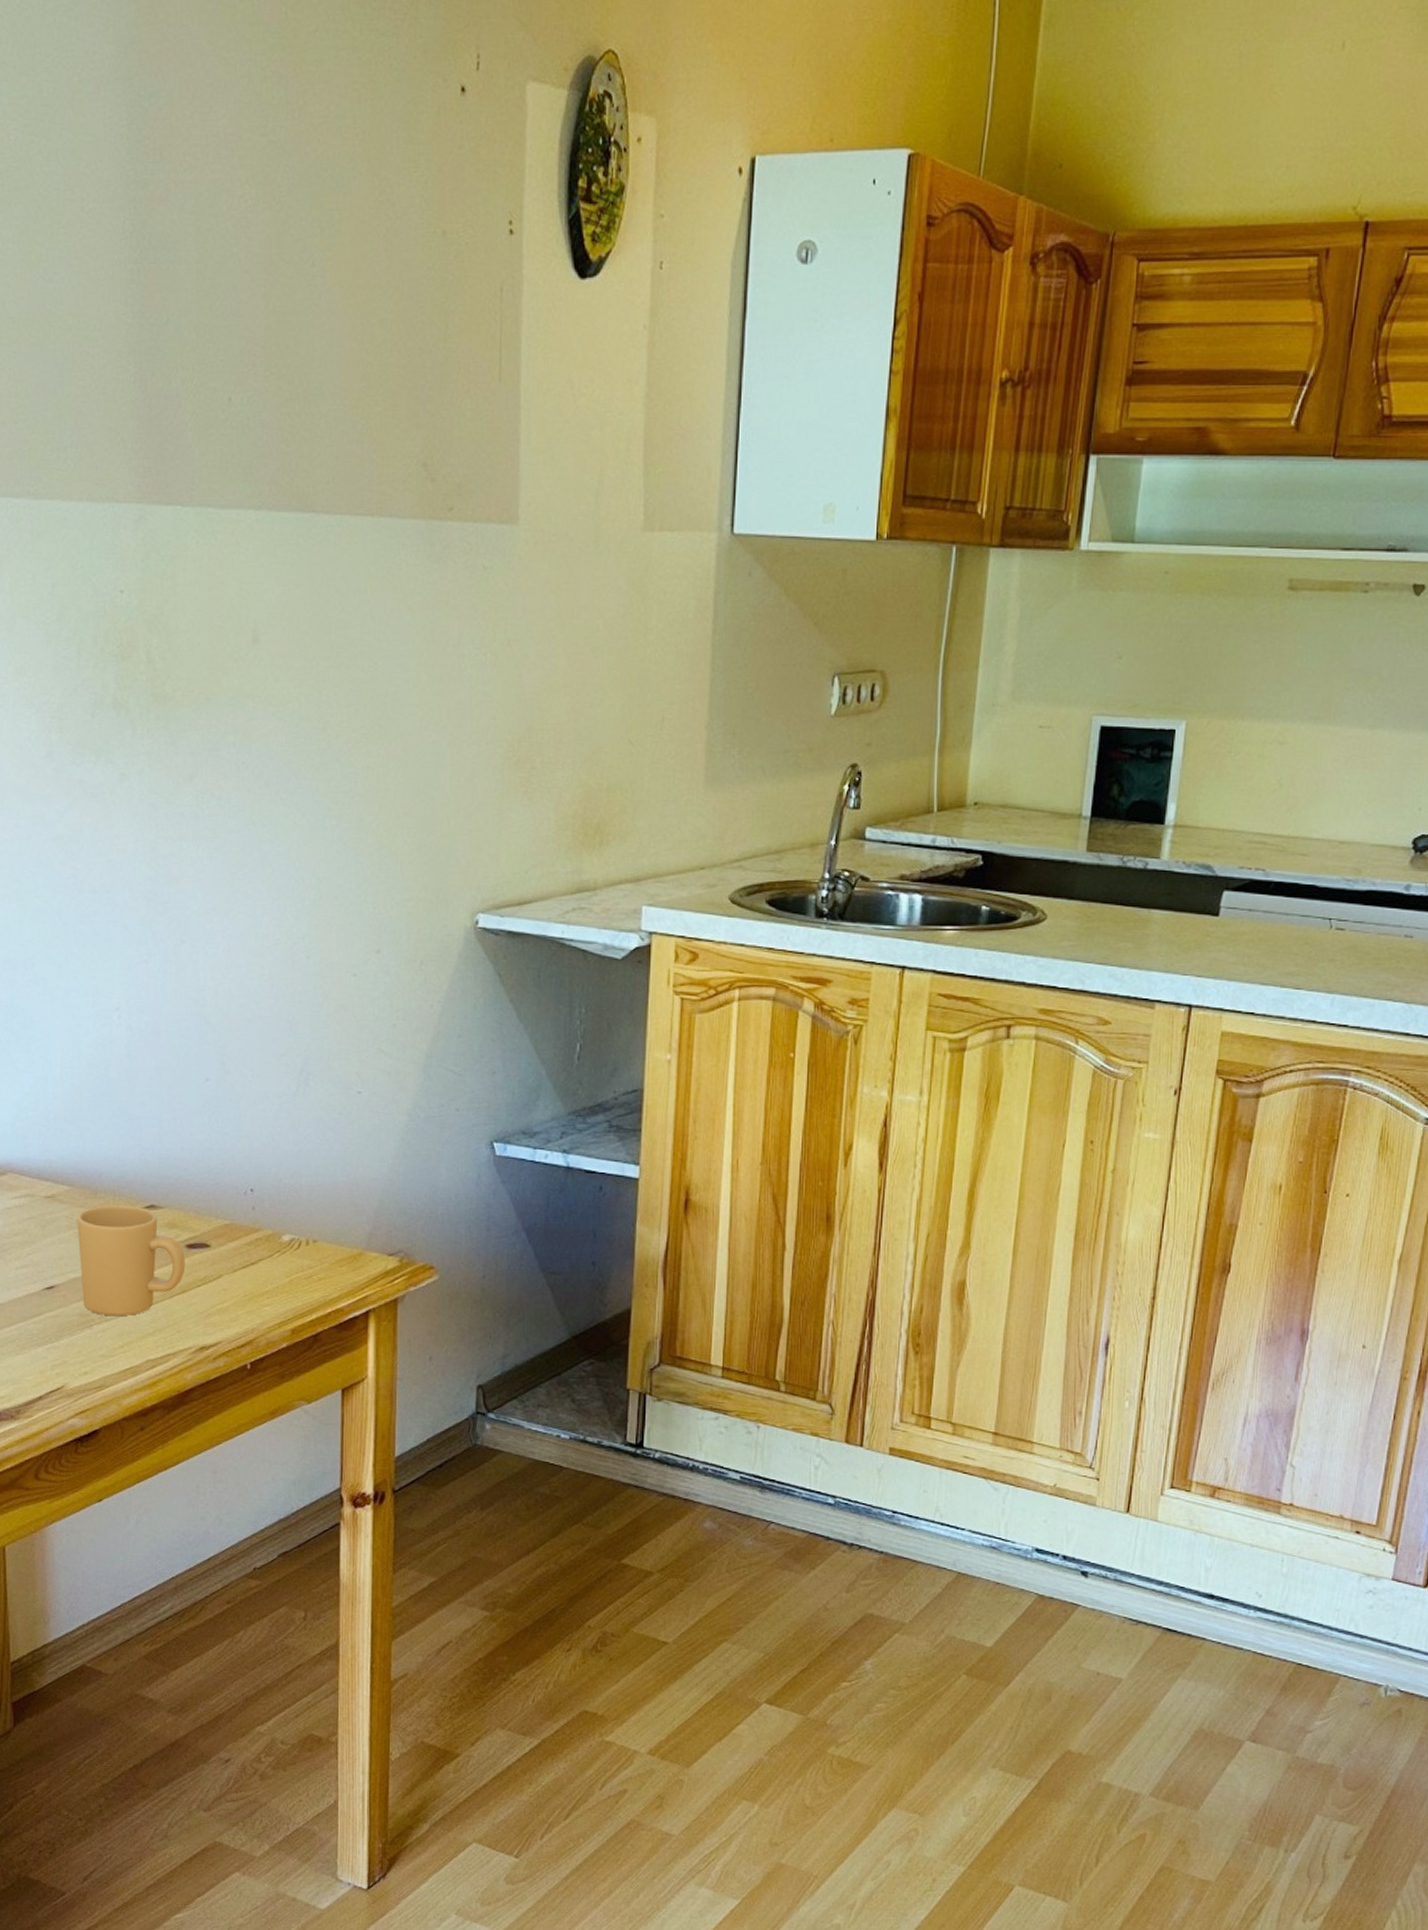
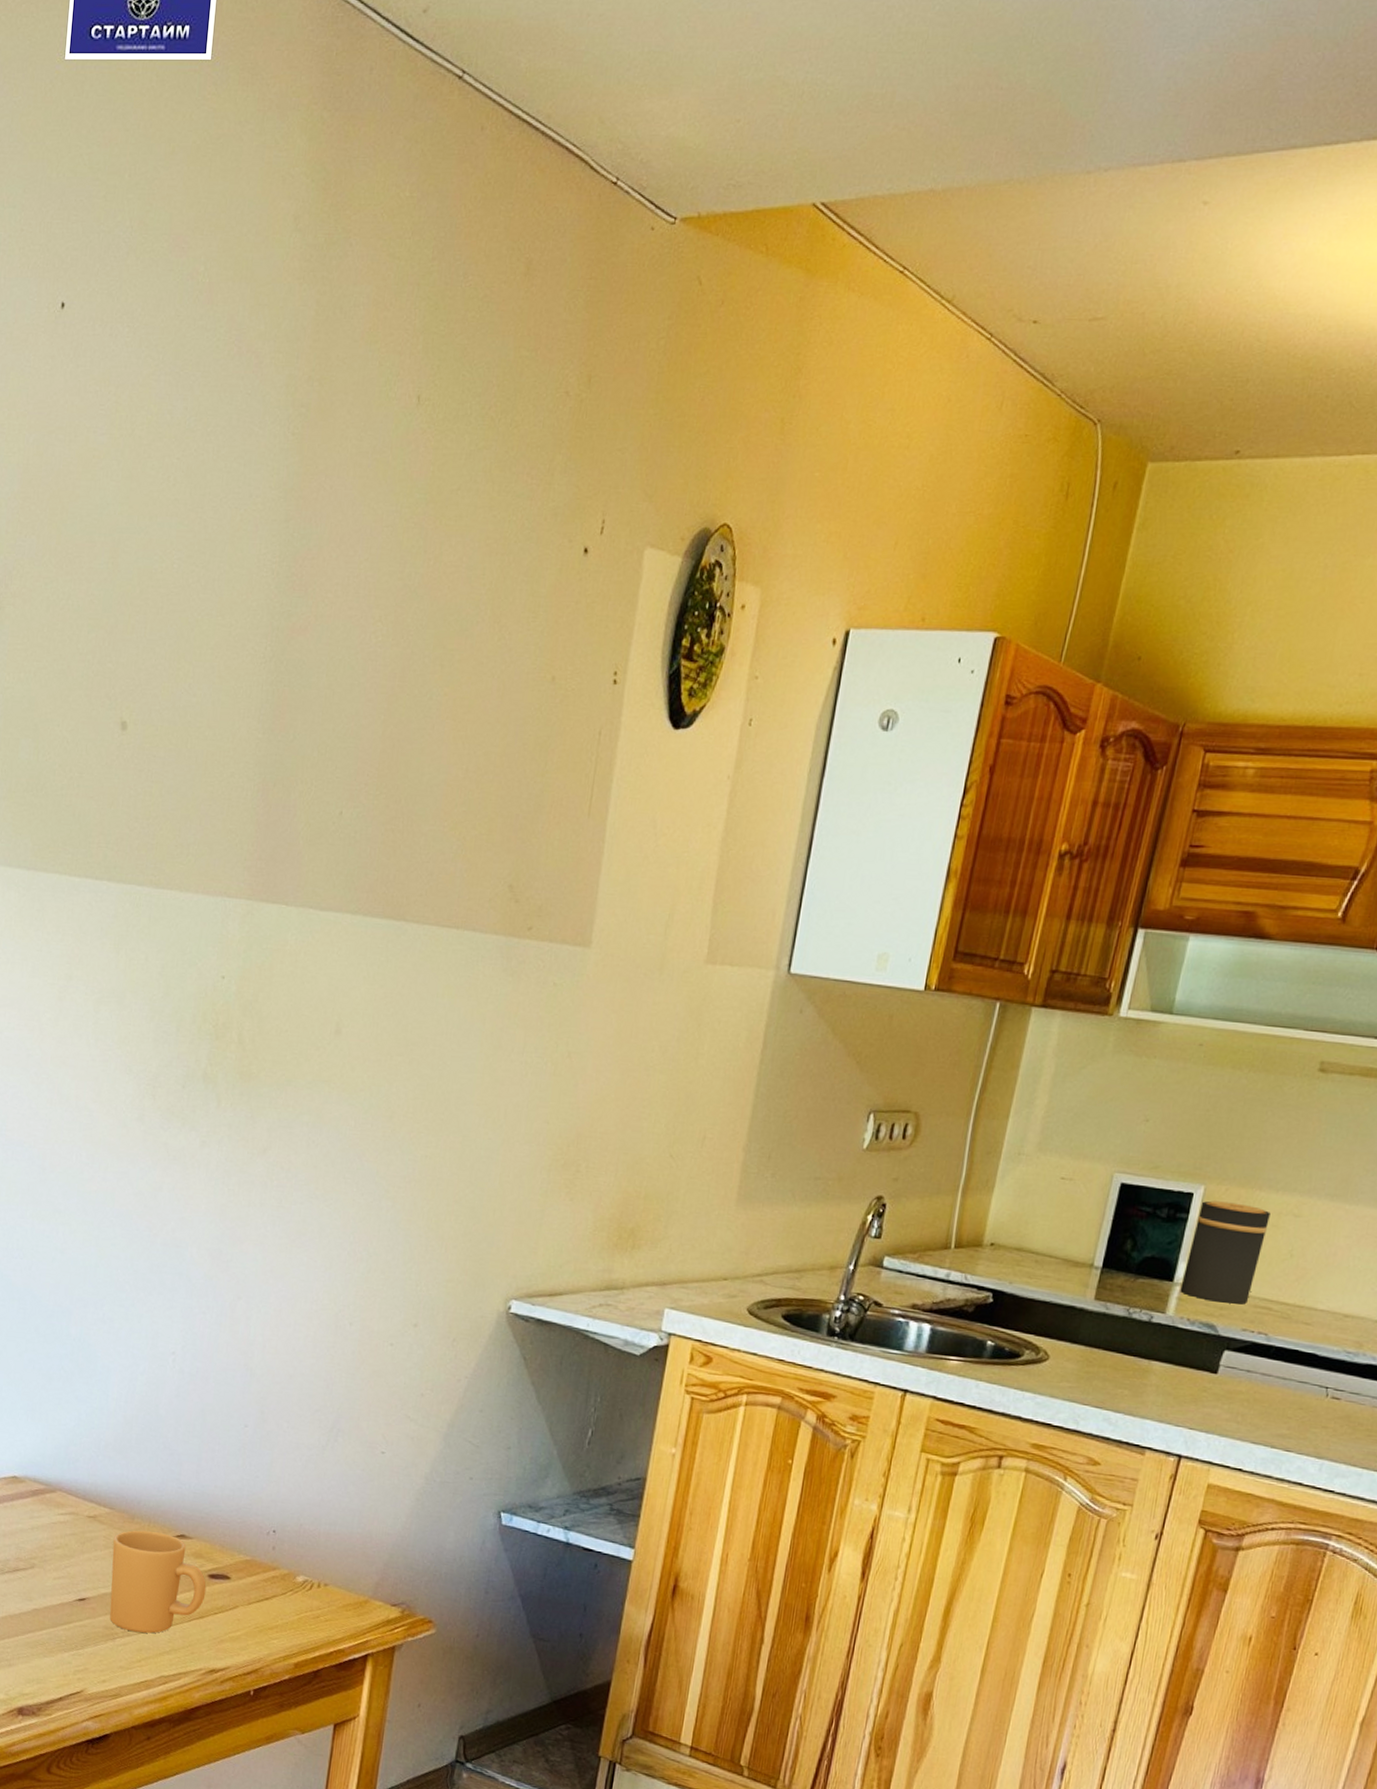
cylinder: none [1172,736,1255,841] -> present [1180,1200,1271,1304]

